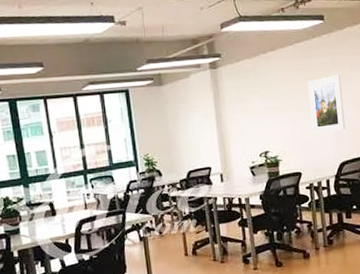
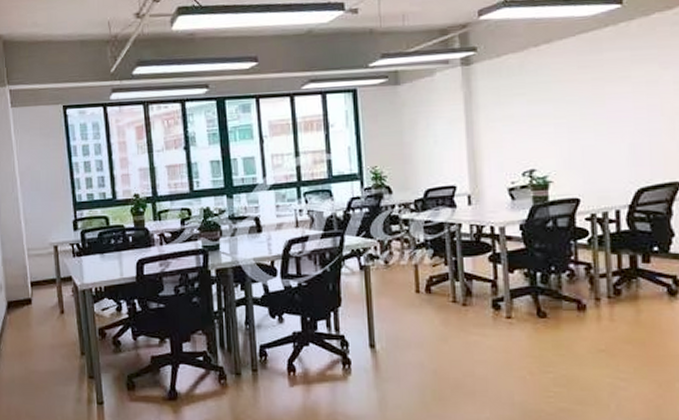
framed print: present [308,74,345,134] -> none [595,73,647,150]

